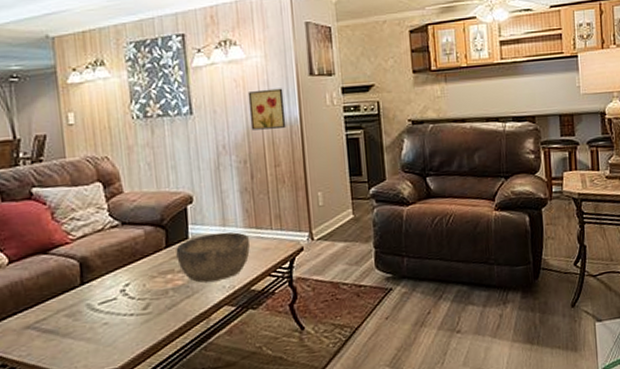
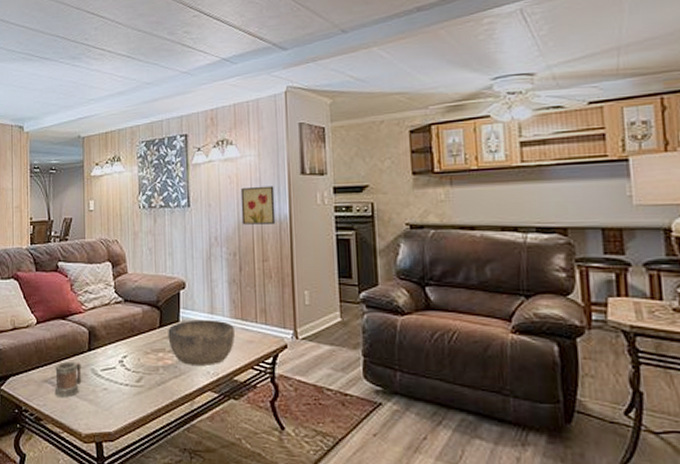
mug: none [39,299,75,342] -> present [54,361,82,397]

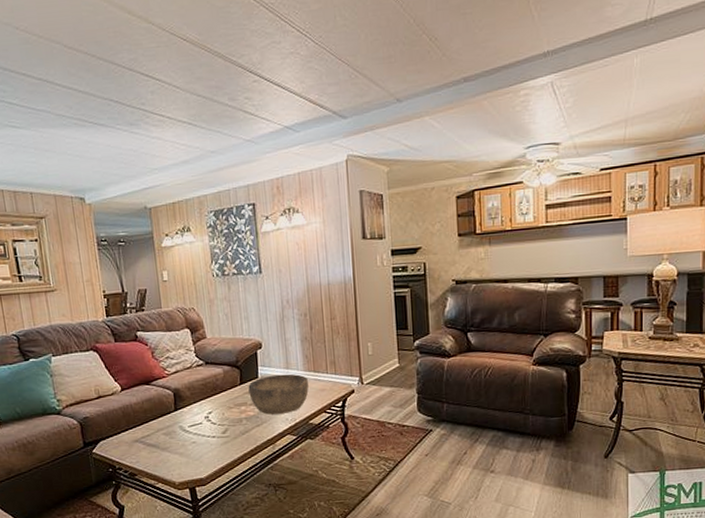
mug: present [54,361,82,397] -> none [144,421,171,453]
wall art: present [240,185,276,225] -> none [308,250,341,288]

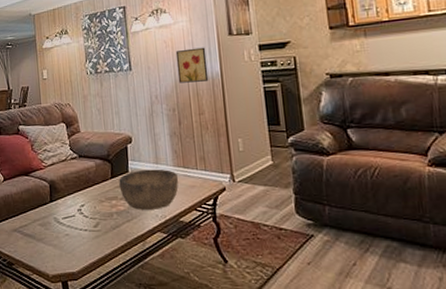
wall art: none [308,250,341,288] -> present [175,47,209,83]

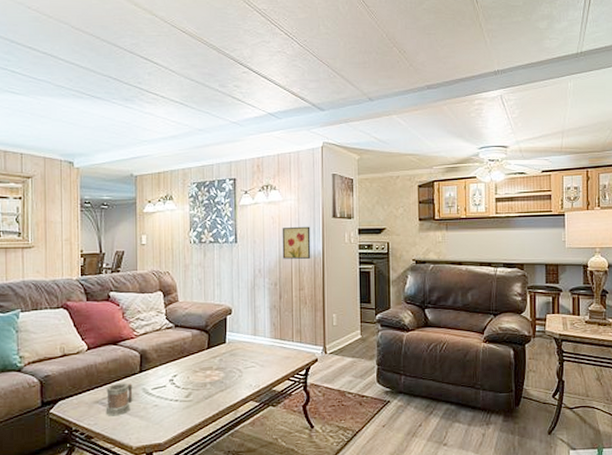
mug: none [22,212,46,243] -> present [105,382,133,415]
bowl: present [119,169,179,210] -> none [215,340,274,380]

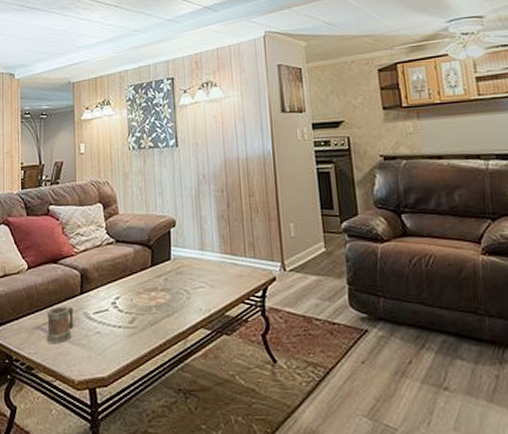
wall art: present [282,226,311,259] -> none [225,124,260,162]

